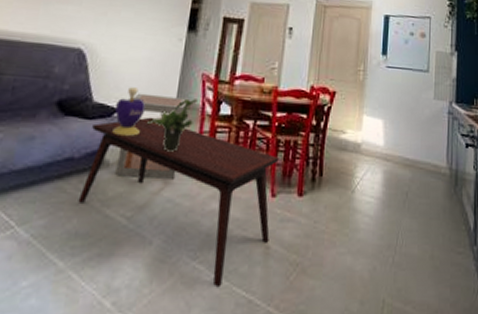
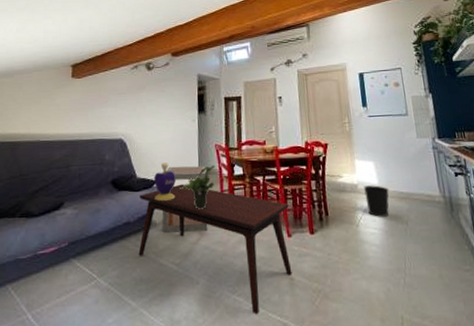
wastebasket: none [367,146,394,185] -> present [364,185,389,217]

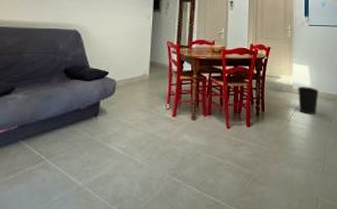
coffee table: present [138,184,292,315] -> none [87,76,230,195]
decorative container: present [154,163,177,202] -> none [106,56,128,92]
side table: present [162,166,208,233] -> none [111,59,157,120]
potted plant: present [178,165,215,209] -> none [129,61,166,100]

